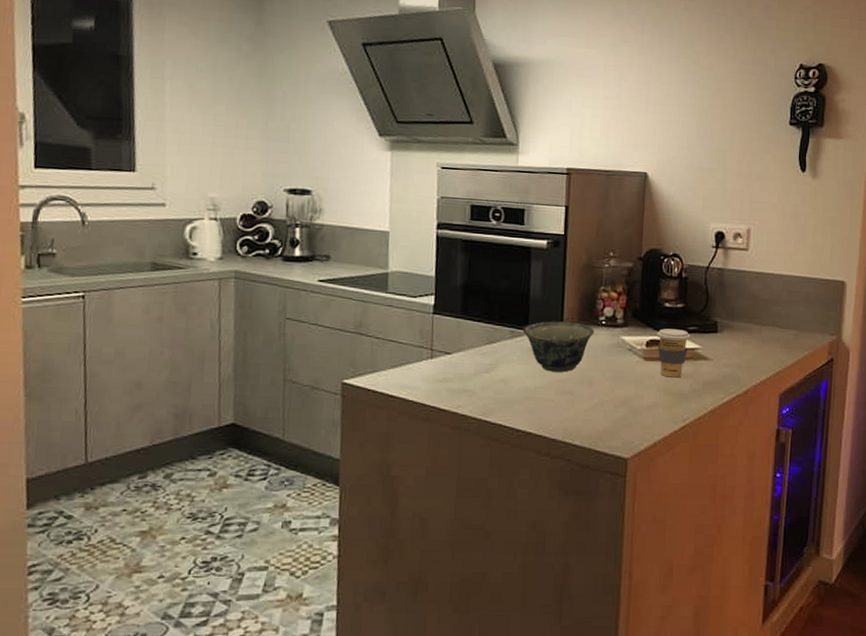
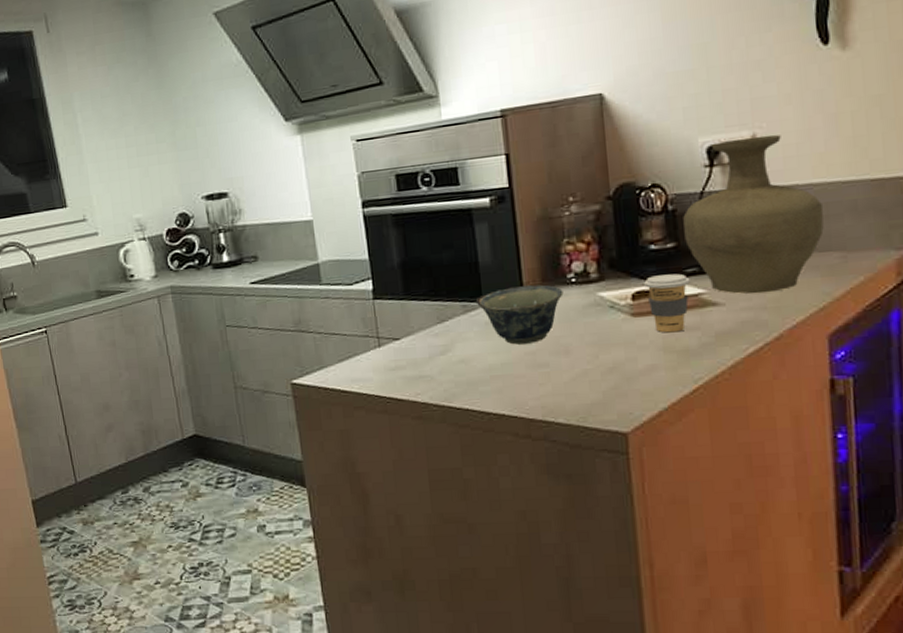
vase: none [691,229,788,355] -> present [683,134,824,294]

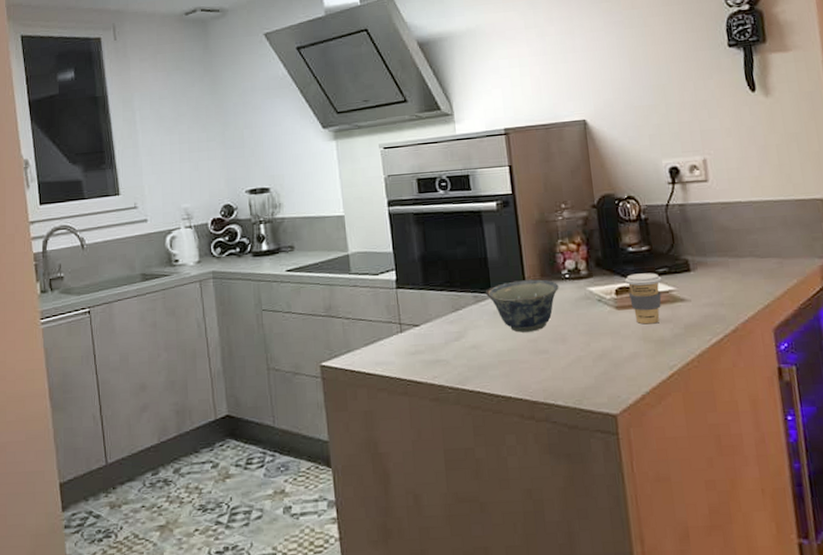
vase: present [683,134,824,294] -> none [653,160,763,292]

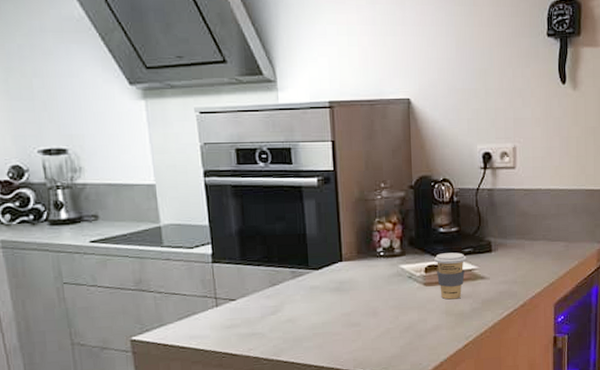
bowl: present [486,279,559,333] -> none [303,256,374,307]

